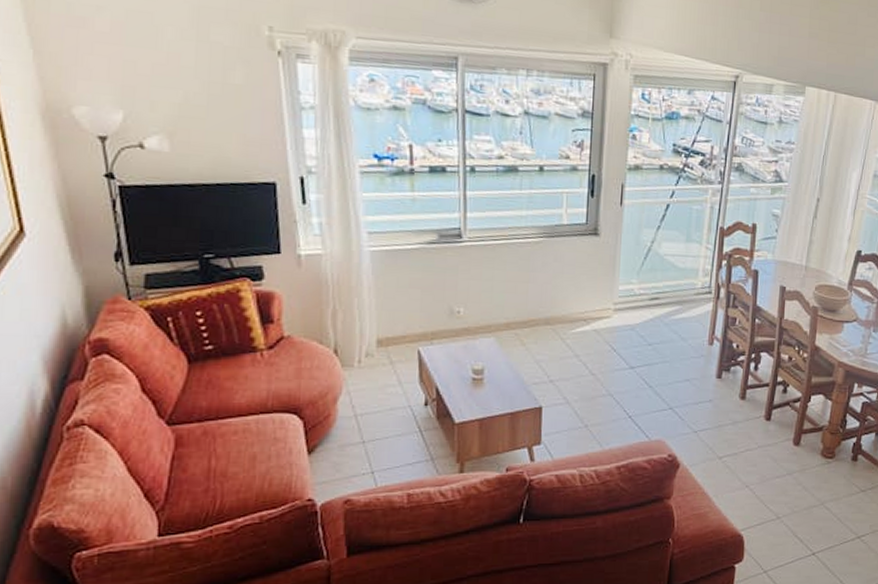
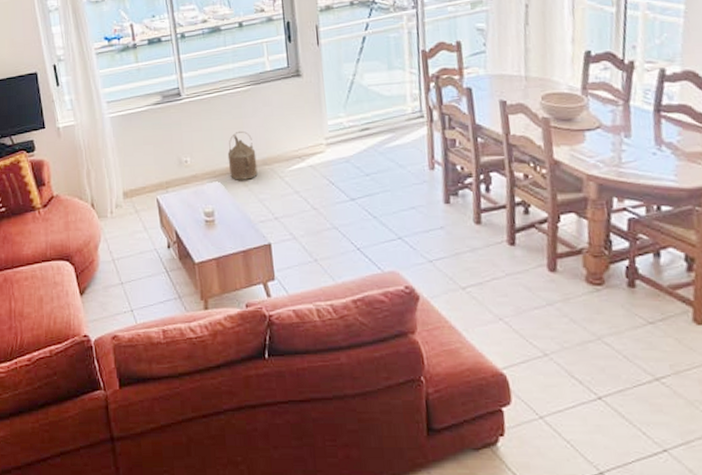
watering can: none [507,285,539,338] -> present [227,131,258,180]

